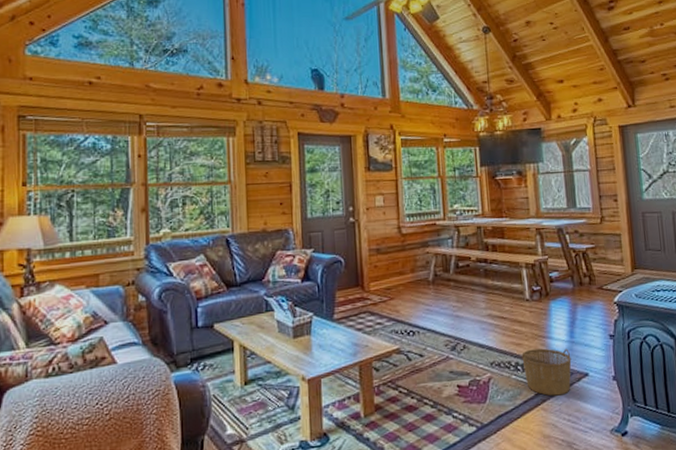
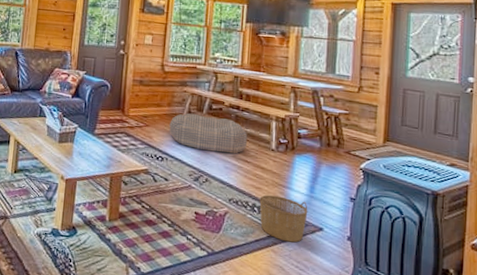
dog bed: none [416,274,501,315] -> present [169,113,248,154]

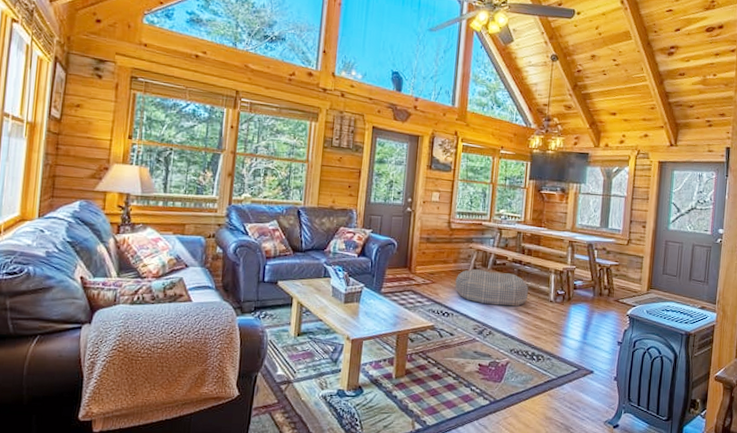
basket: present [259,194,308,243] -> none [538,343,581,386]

